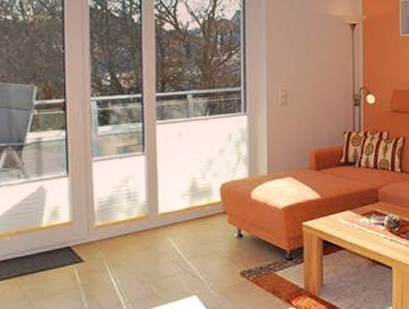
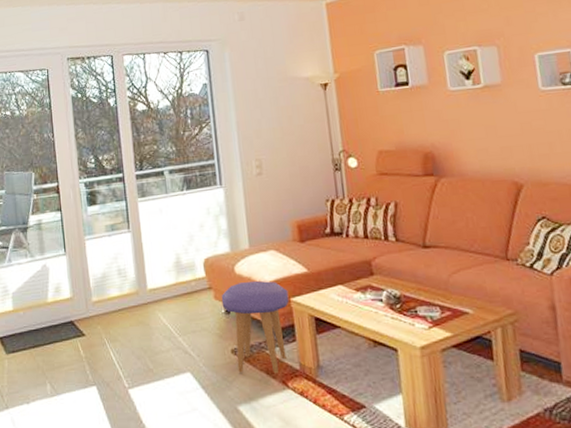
stool: none [235,206,301,294] -> present [221,281,289,374]

